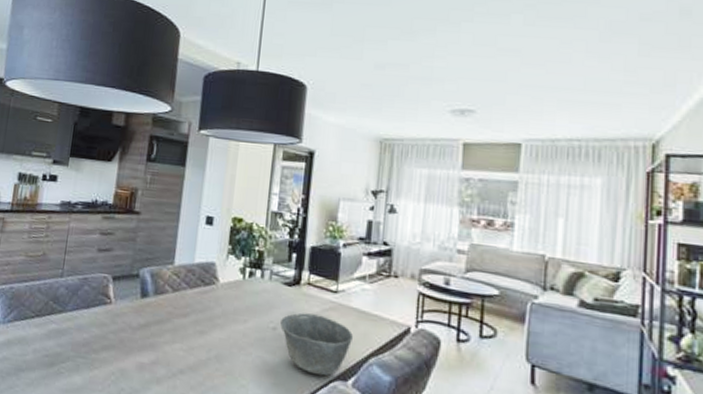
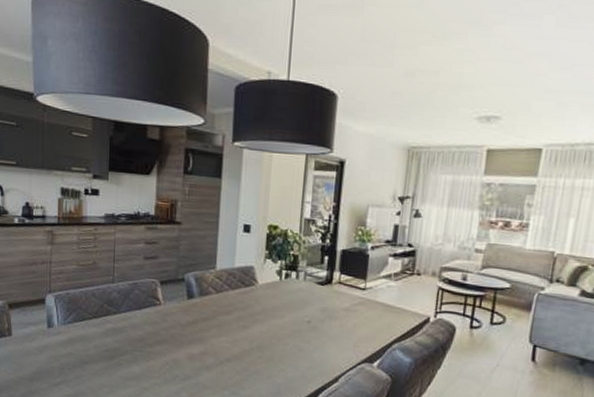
bowl: present [279,313,354,376] -> none [313,308,380,360]

